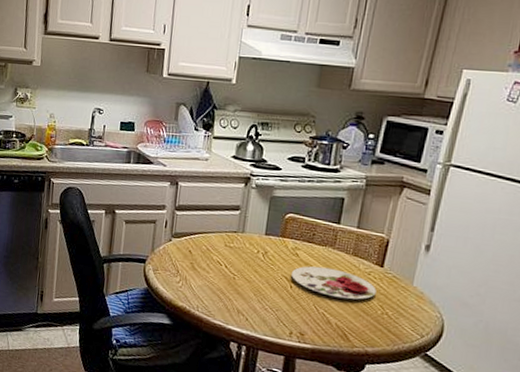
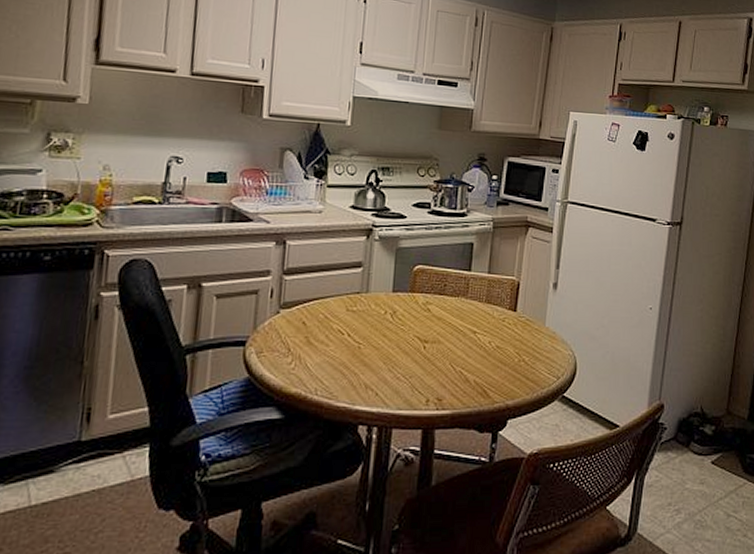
plate: present [292,266,377,300] -> none [424,320,512,352]

